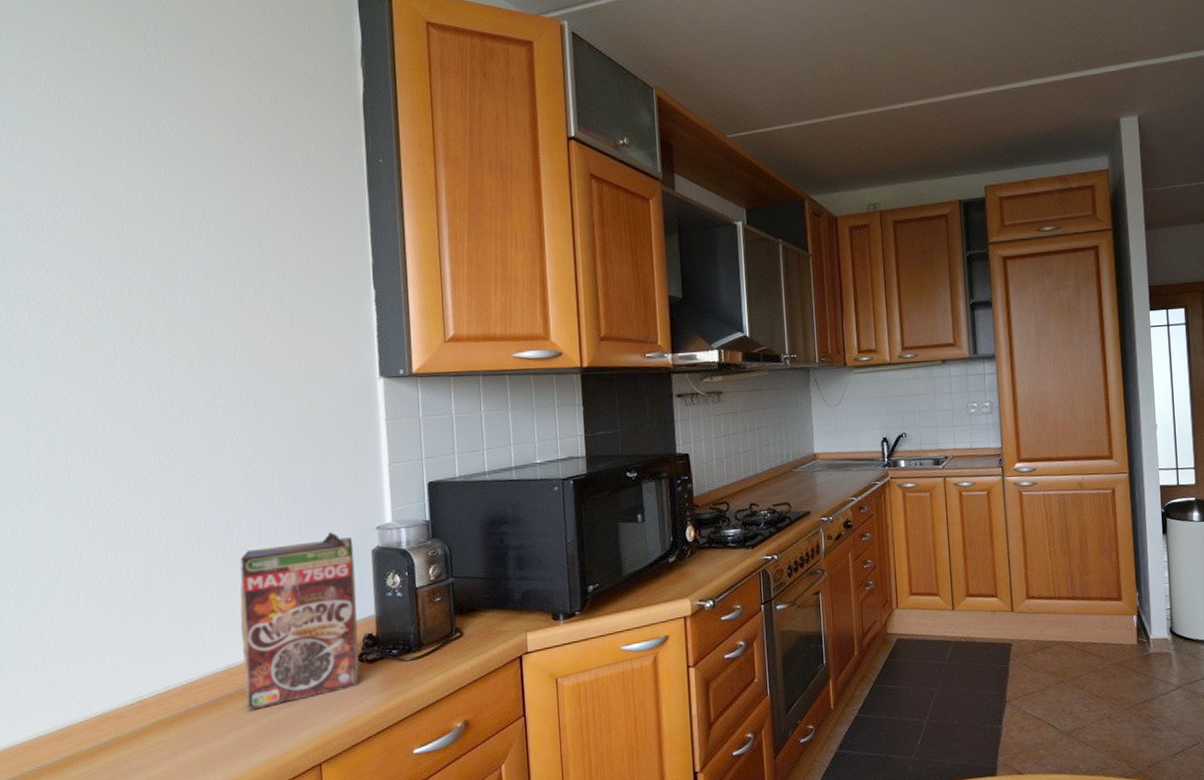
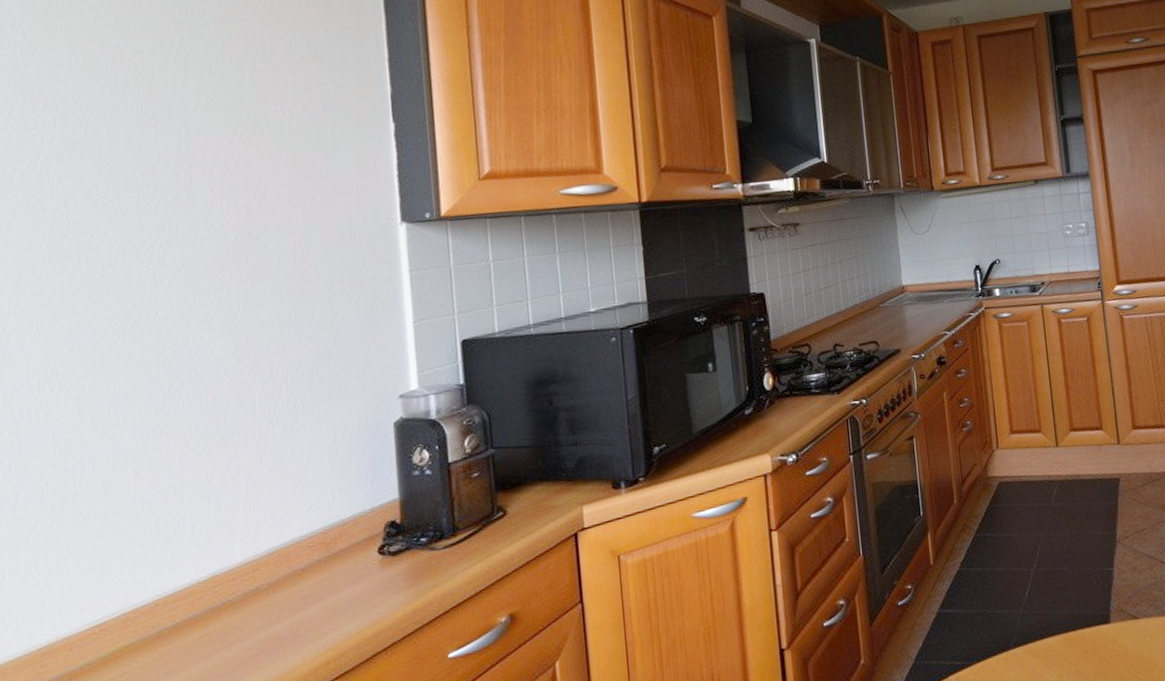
cereal box: present [240,531,359,710] -> none [228,404,380,624]

